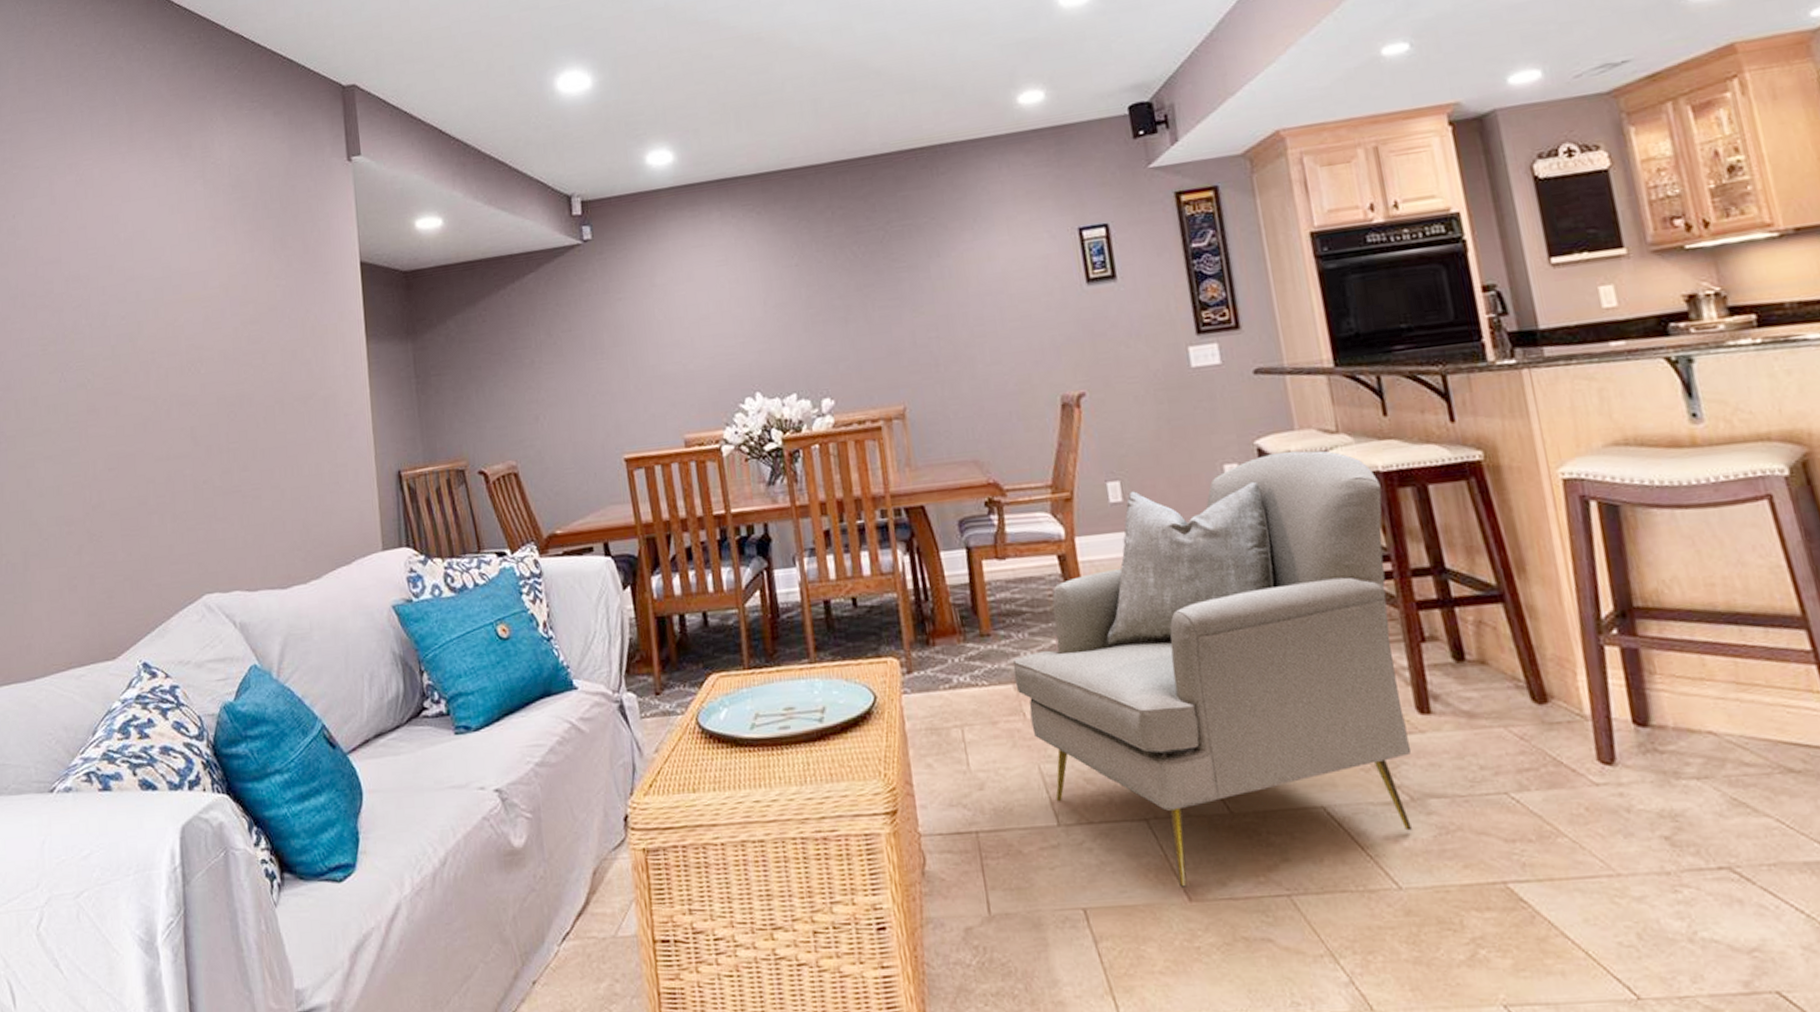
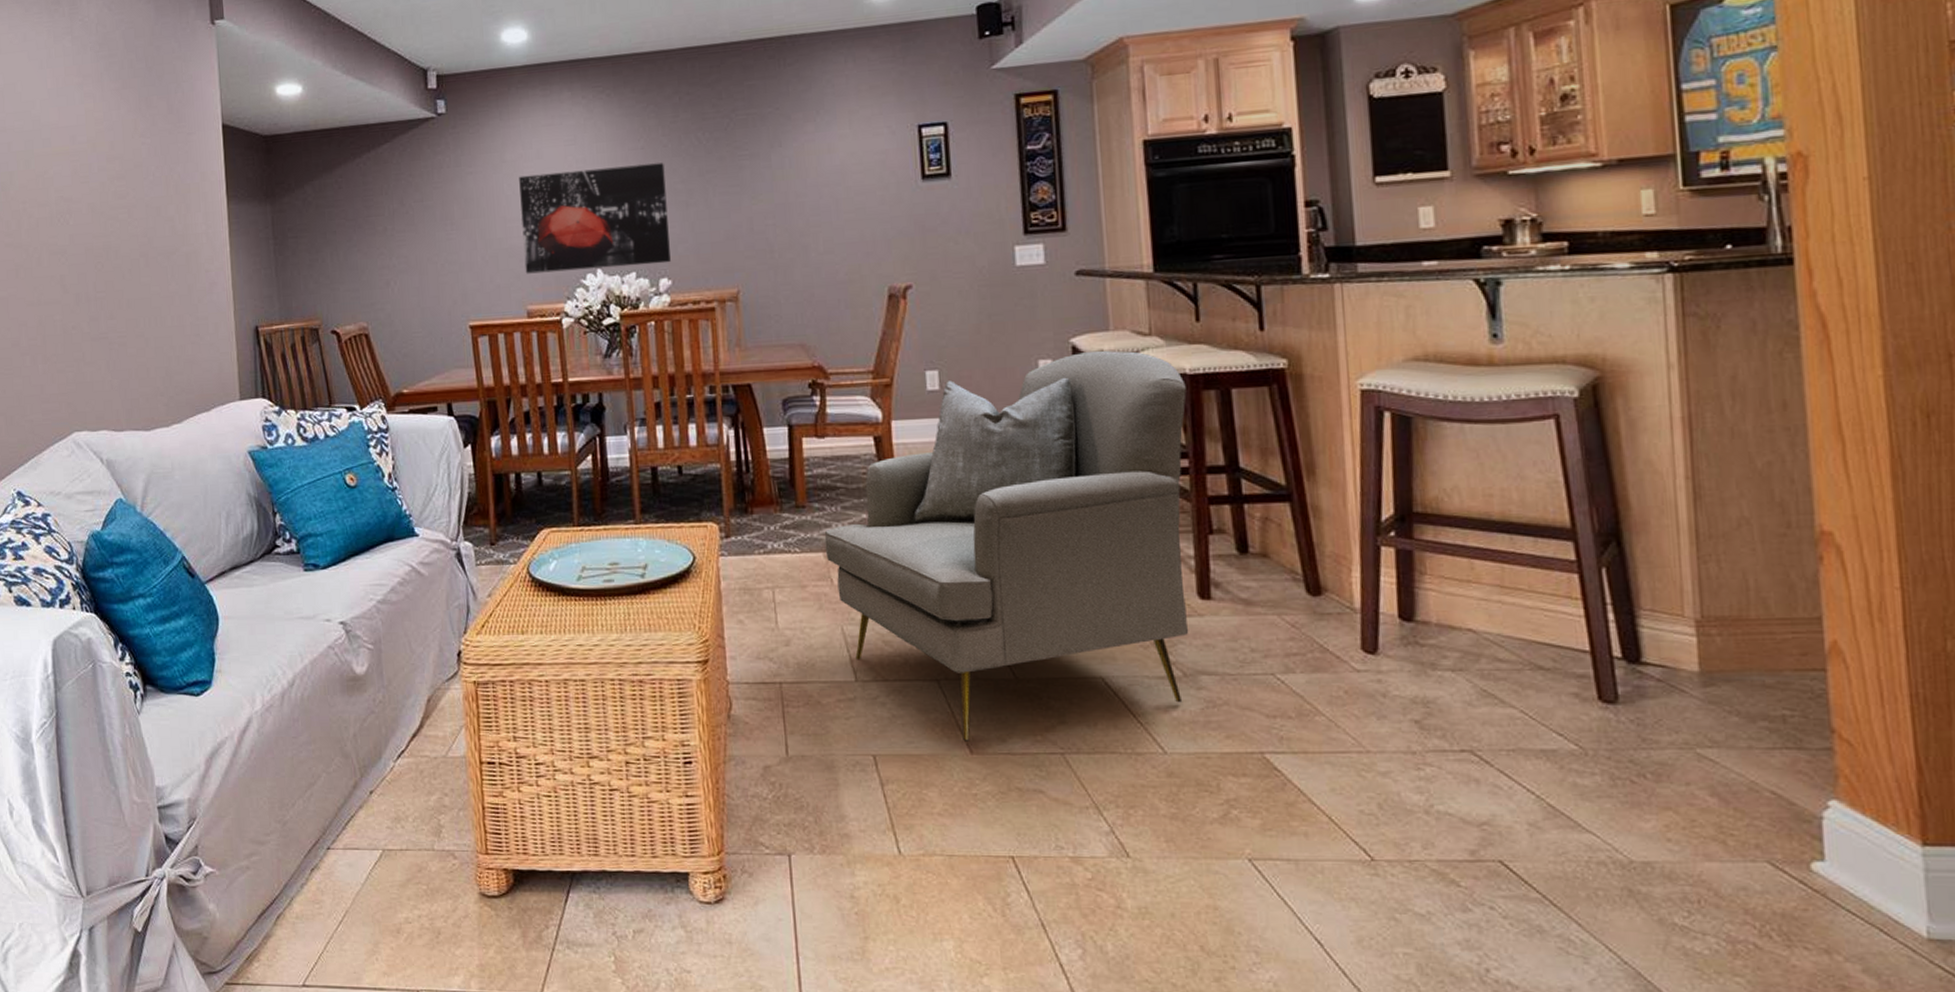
wall art: none [670,279,832,401] -> present [519,163,671,274]

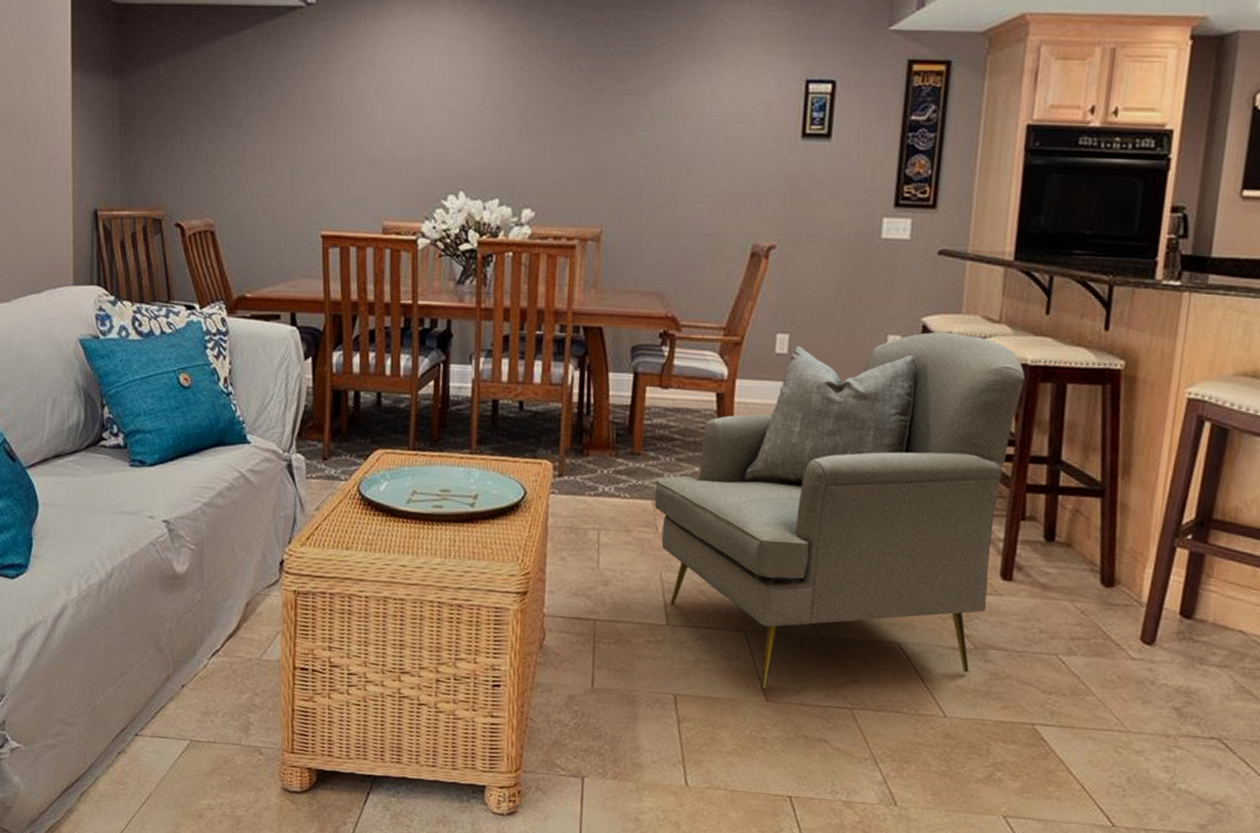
wall art: present [519,163,671,274] -> none [385,82,541,194]

